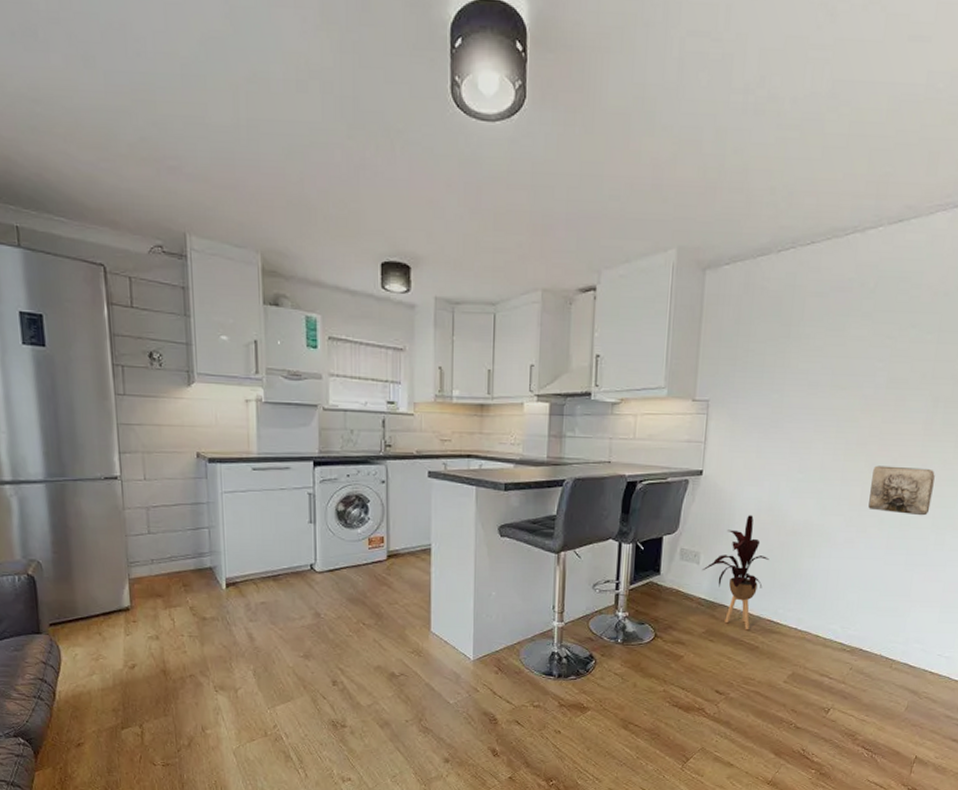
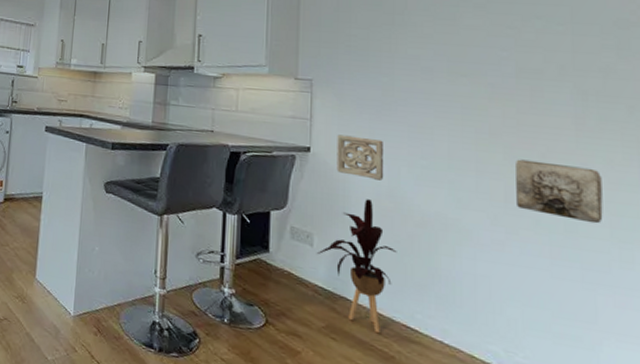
wall ornament: none [725,455,768,496] -> present [336,134,384,181]

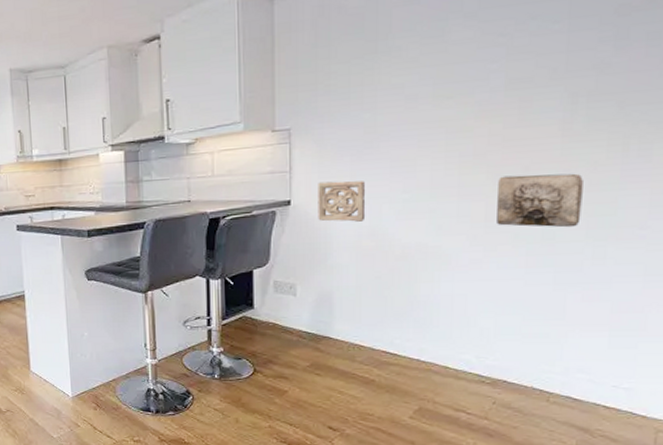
house plant: present [316,199,397,334] -> none [299,242,378,363]

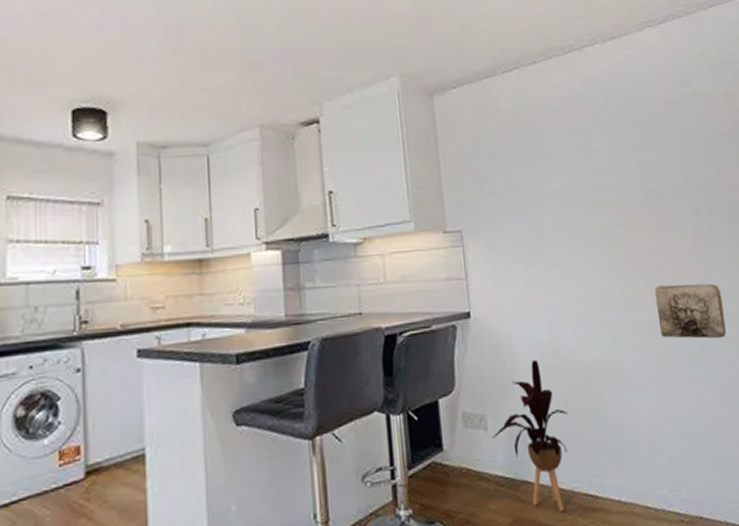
house plant: none [299,242,378,363] -> present [491,360,568,513]
wall ornament: present [318,181,366,222] -> none [495,290,546,337]

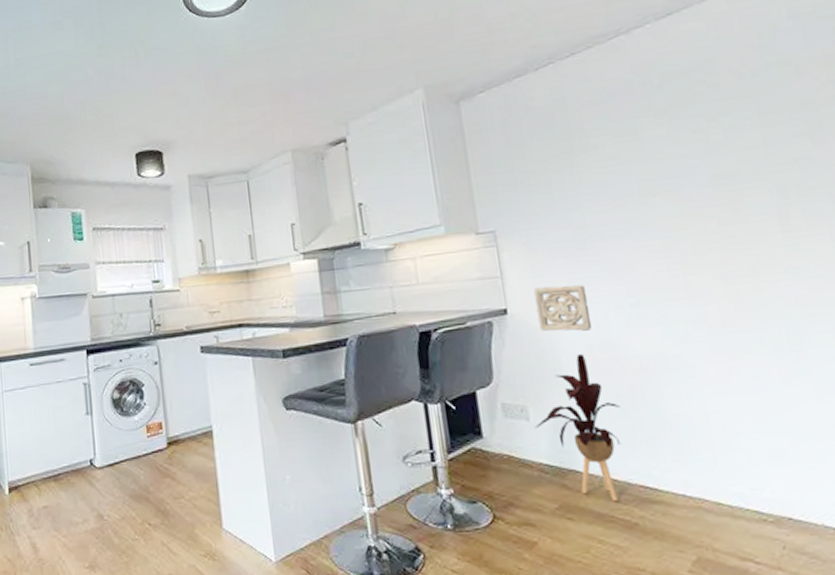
wall ornament: none [495,290,546,337] -> present [533,285,592,332]
wall relief: present [654,283,727,339] -> none [727,271,826,331]

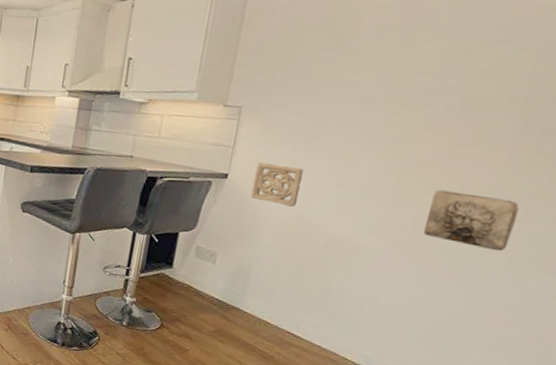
house plant: present [534,354,621,502] -> none [217,223,295,338]
wall relief: none [727,271,826,331] -> present [423,189,519,252]

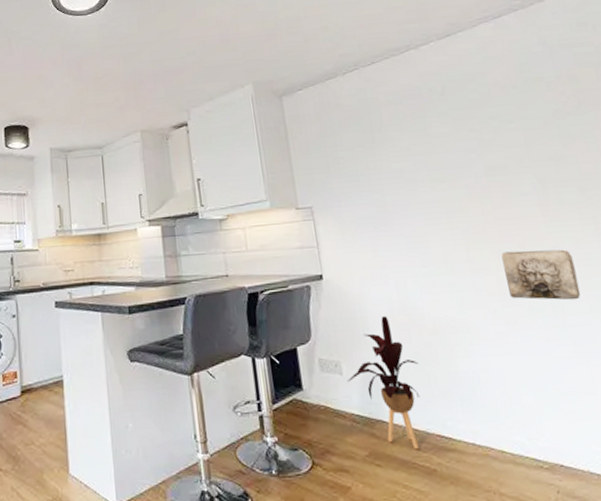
house plant: none [217,223,295,338] -> present [346,316,420,450]
wall ornament: present [251,162,303,207] -> none [344,256,394,296]

